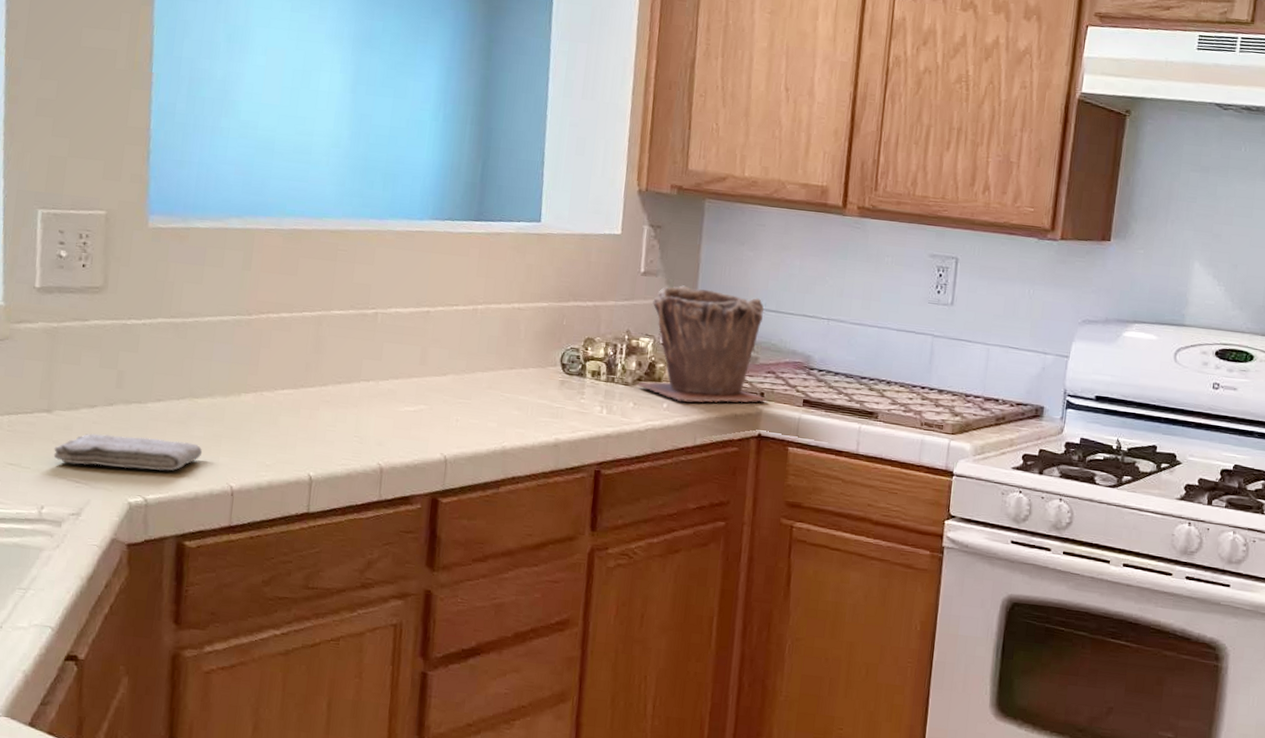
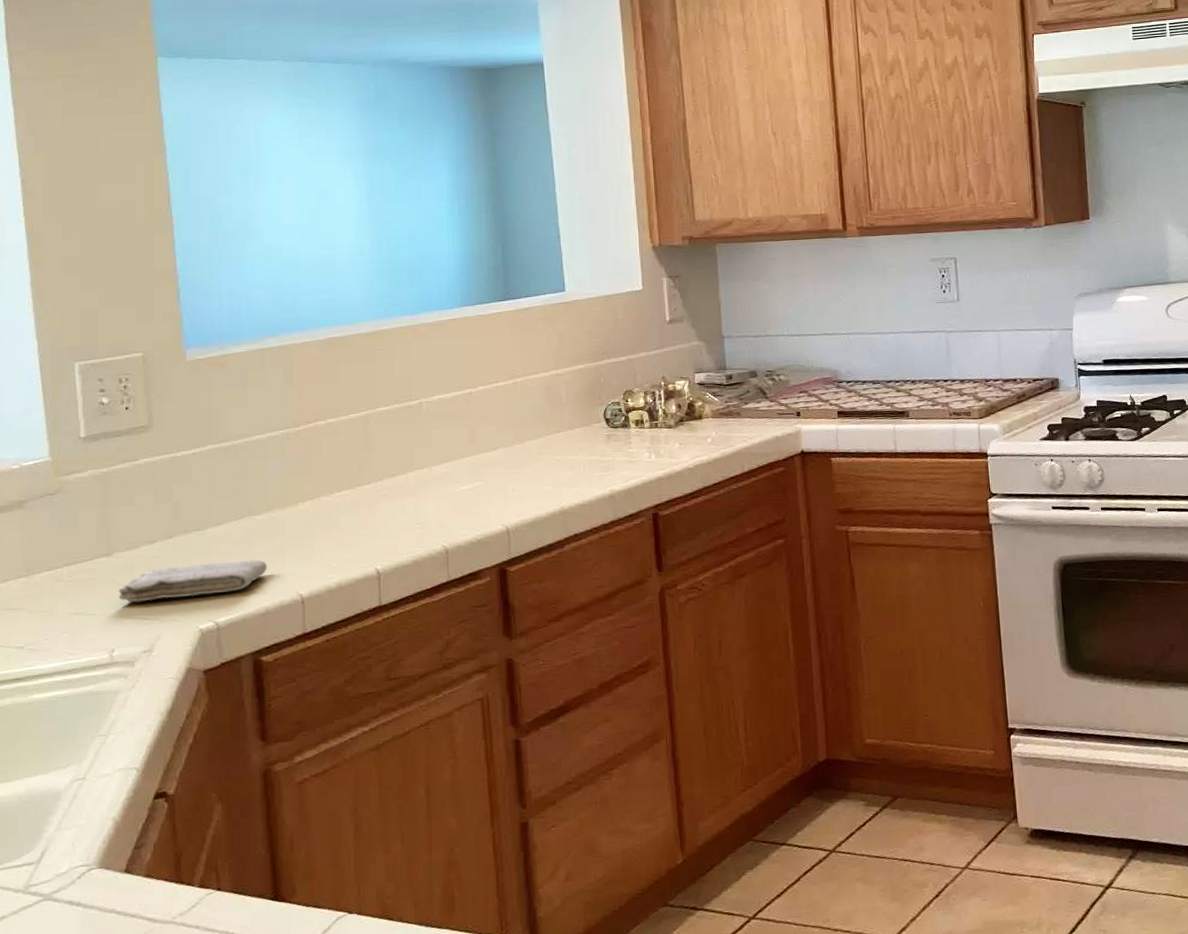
plant pot: present [636,285,768,403] -> none [679,325,804,434]

